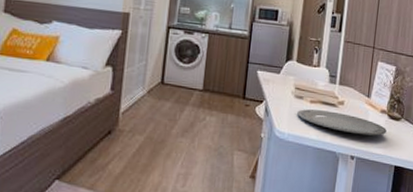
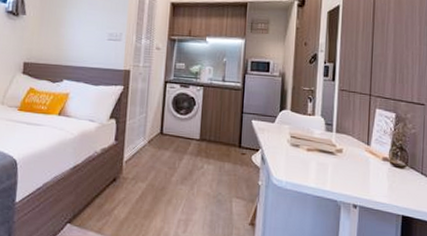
plate: present [297,109,387,136] -> none [294,157,390,184]

